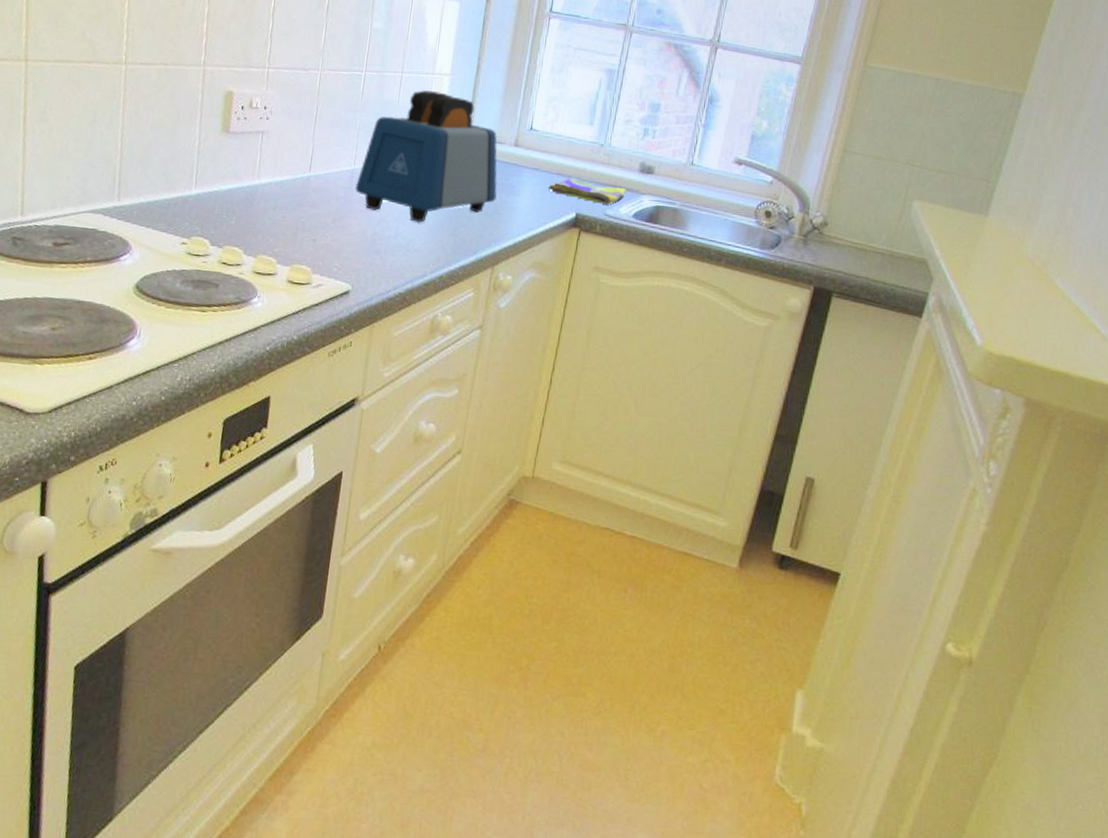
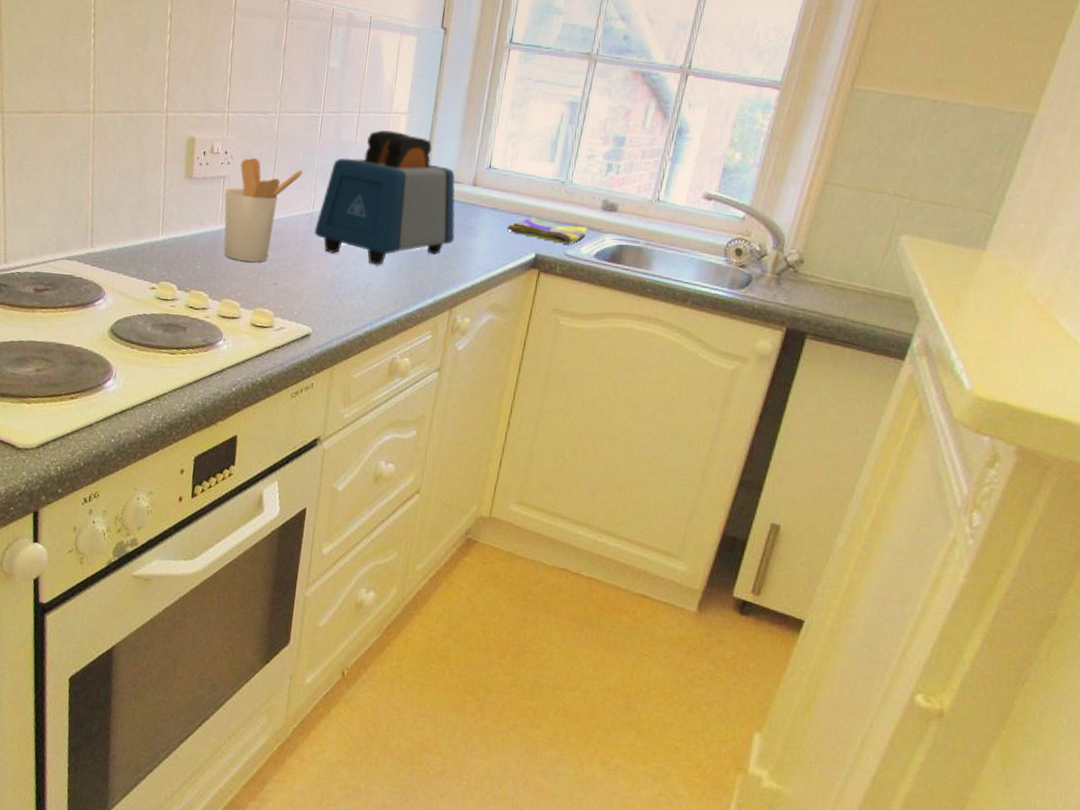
utensil holder: none [260,113,345,218] -> present [223,157,303,262]

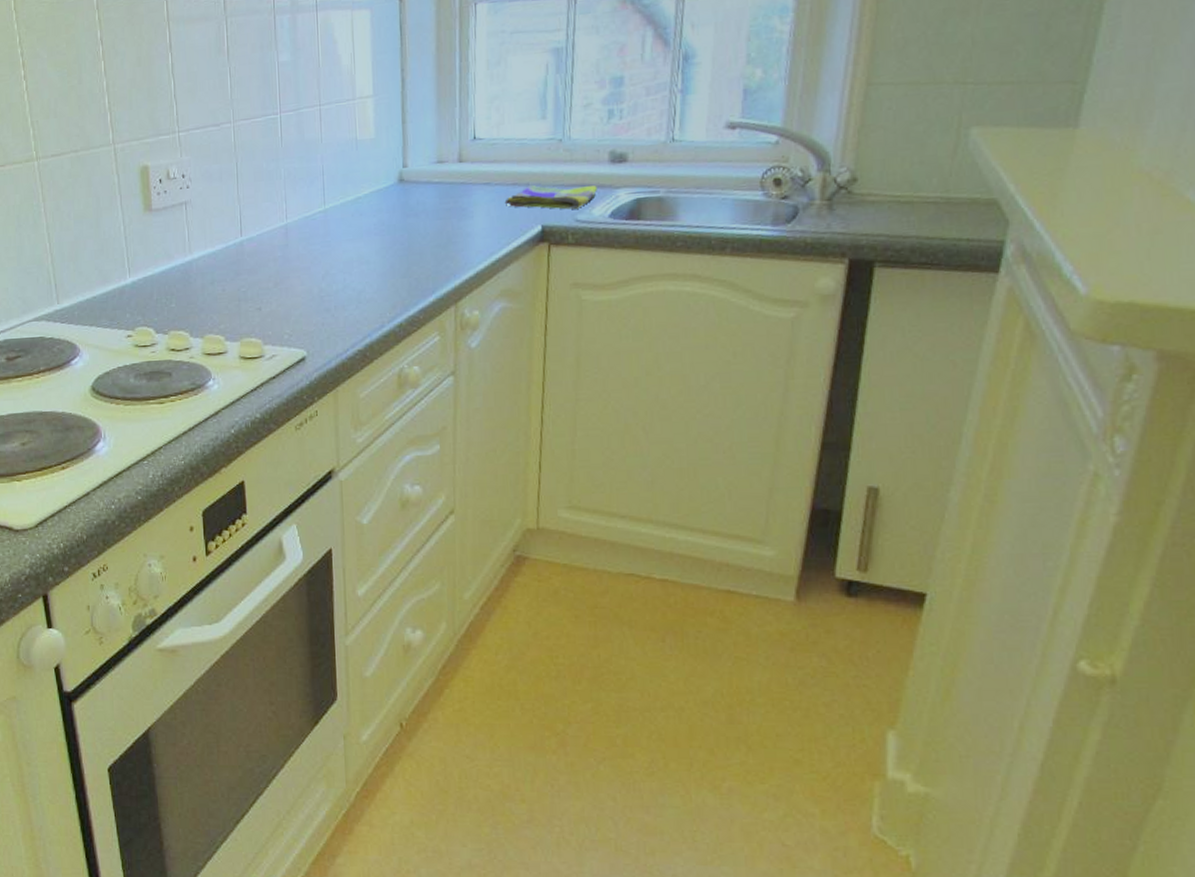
utensil holder: present [223,157,303,262] -> none [189,175,270,290]
toaster: present [314,130,456,265] -> none [292,118,447,269]

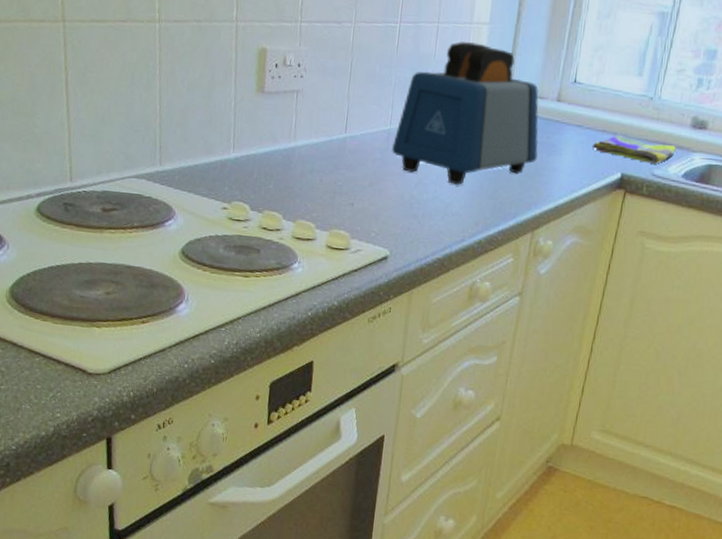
toaster: none [292,118,447,269] -> present [392,41,539,185]

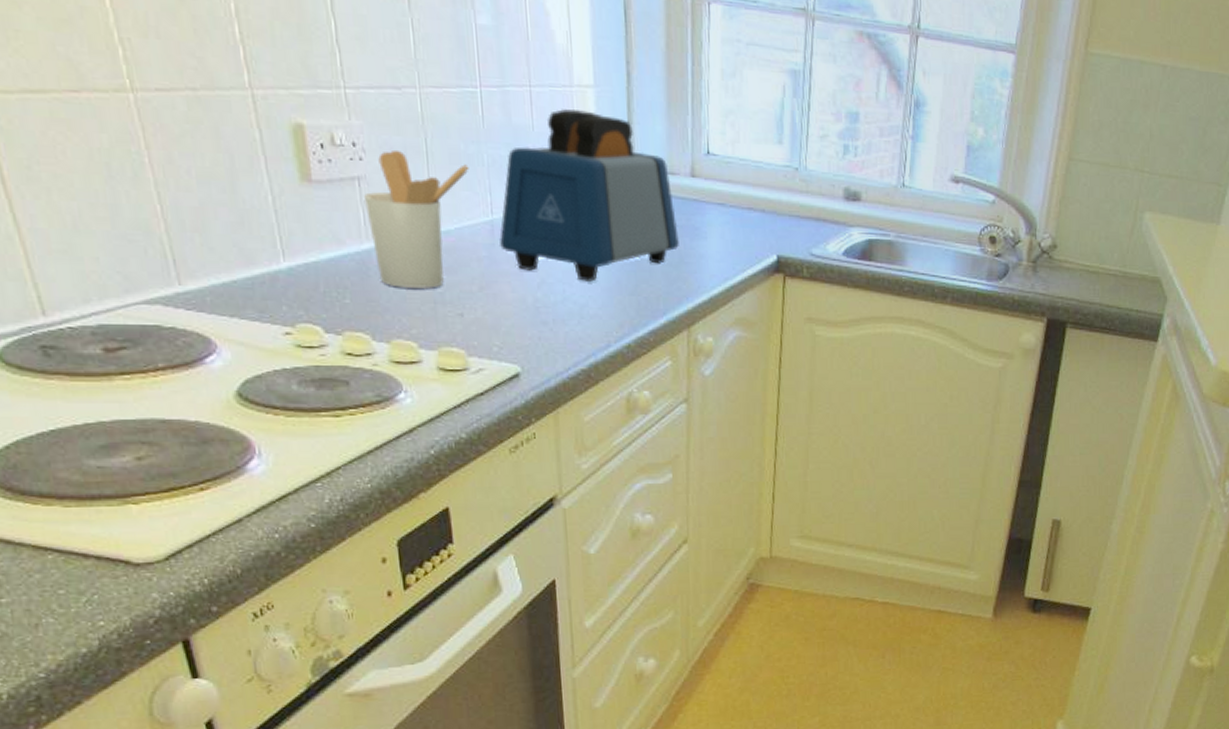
utensil holder: none [297,70,380,181] -> present [364,149,469,288]
dish towel: present [592,134,676,164] -> none [739,211,832,242]

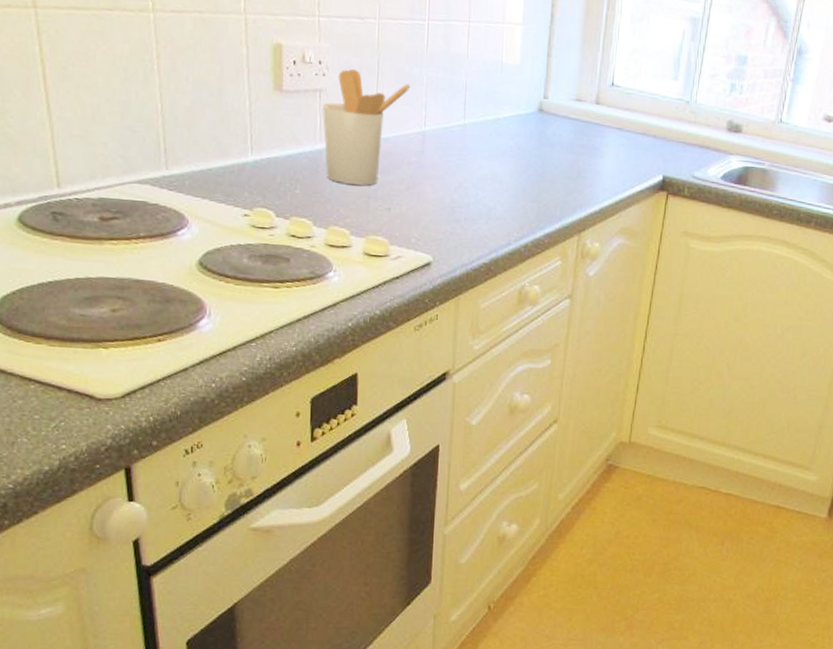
toaster: present [499,109,679,282] -> none [428,42,580,188]

